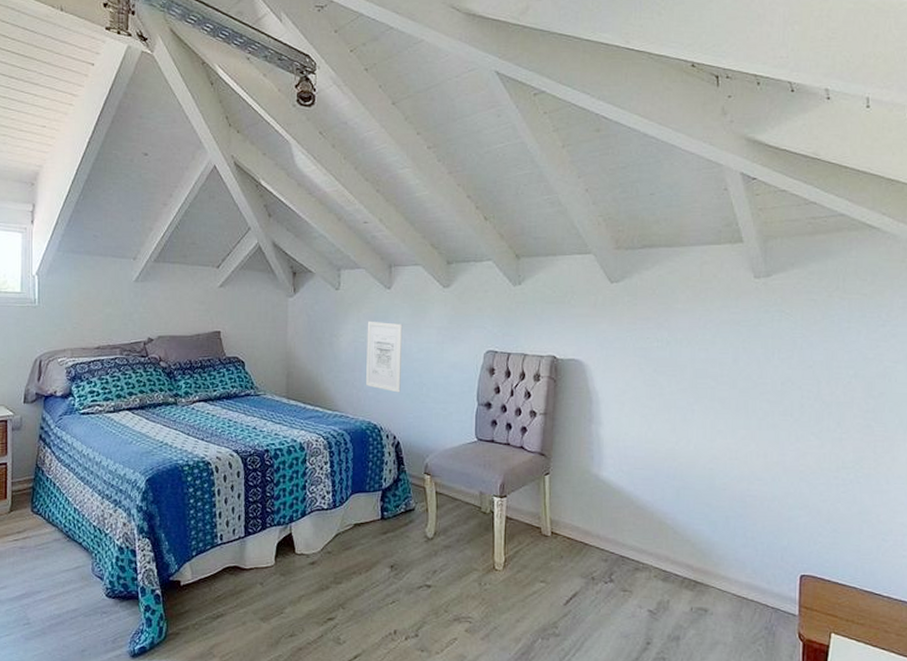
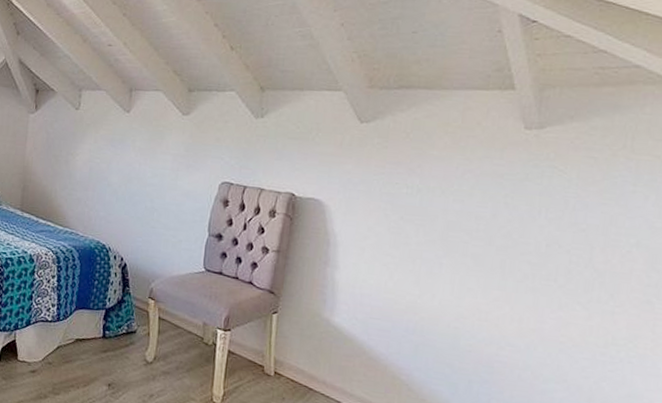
wall art: present [366,320,403,393] -> none [98,142,139,216]

